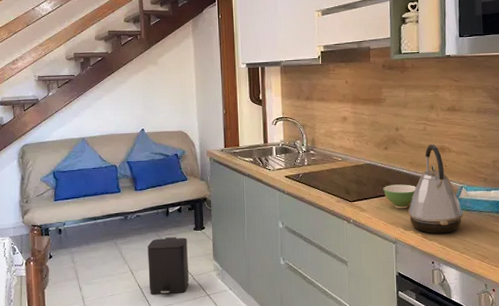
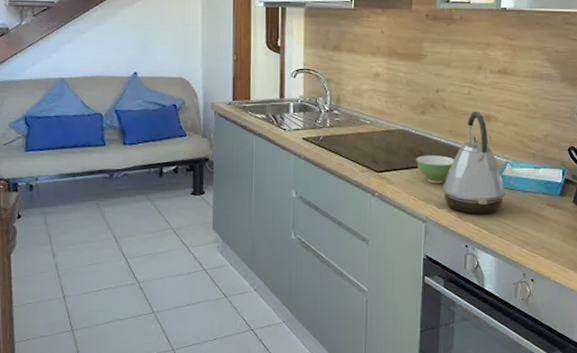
pedal bin: present [147,237,189,295] -> none [135,201,183,267]

